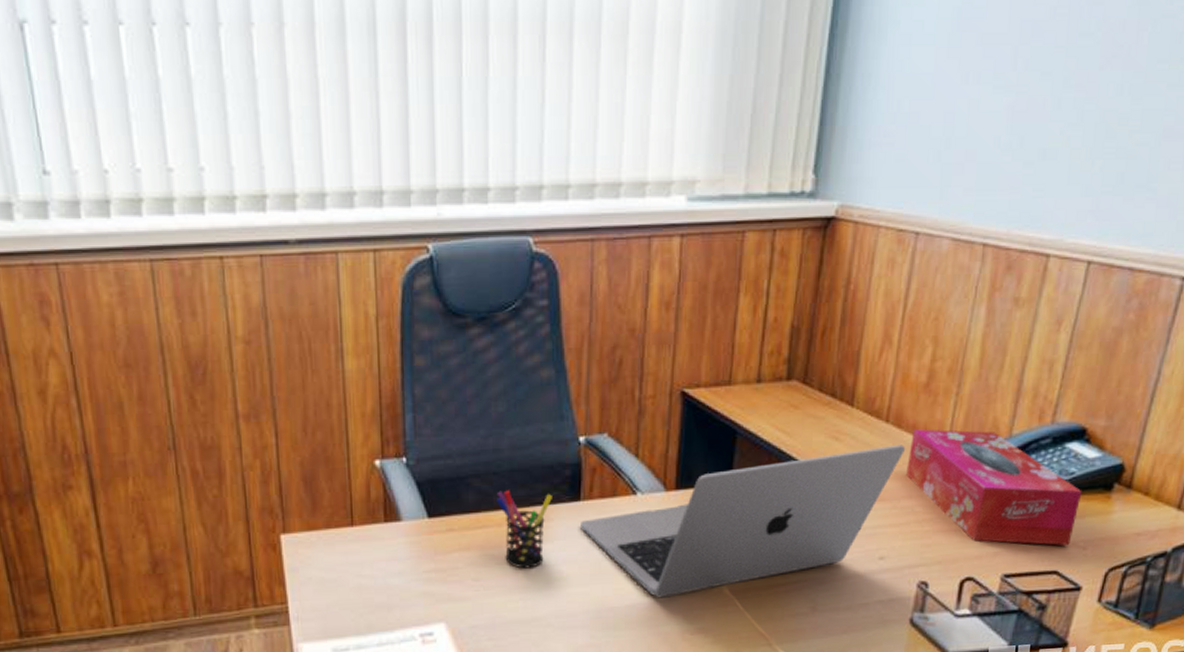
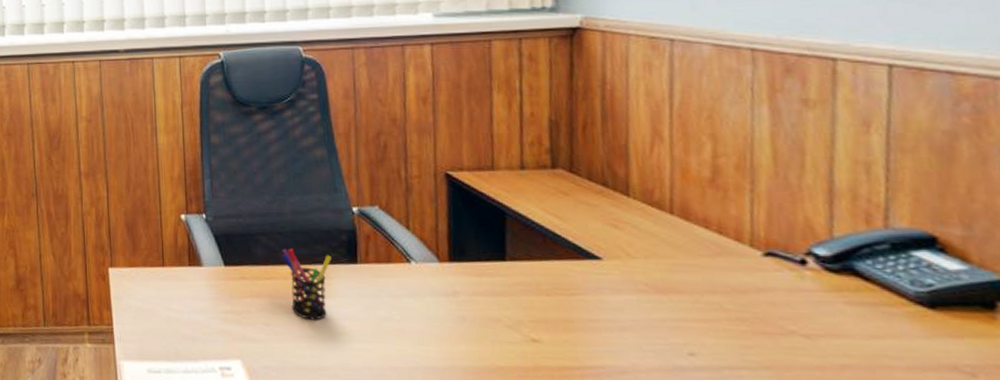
laptop: present [581,444,906,598] -> none [359,237,700,365]
tissue box: present [906,429,1082,546] -> none [704,223,952,368]

